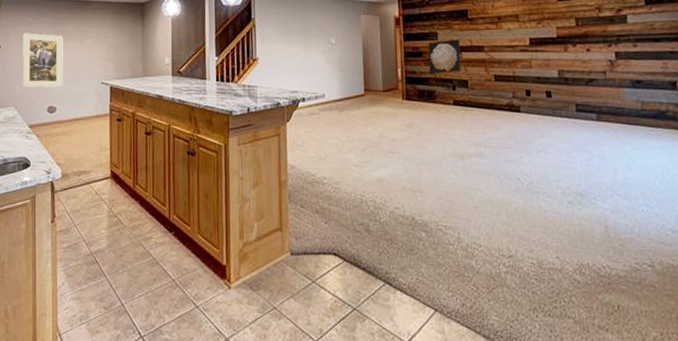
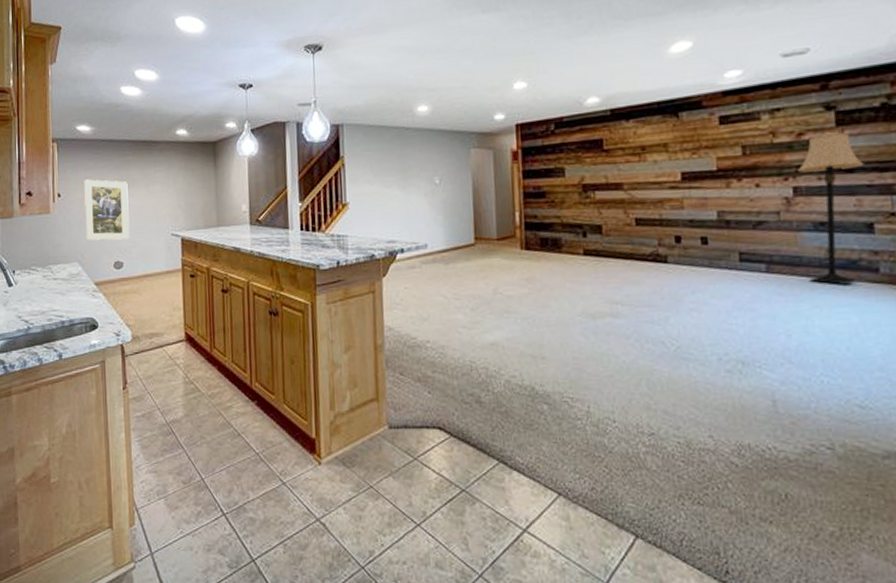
wall art: present [428,39,461,74] -> none [553,175,594,218]
lamp: none [618,10,668,130] -> present [798,133,864,284]

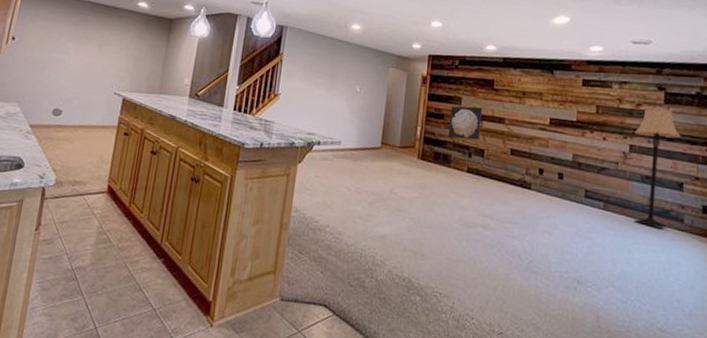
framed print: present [84,179,130,241] -> none [31,29,83,90]
wall art: none [553,175,594,218] -> present [448,106,483,140]

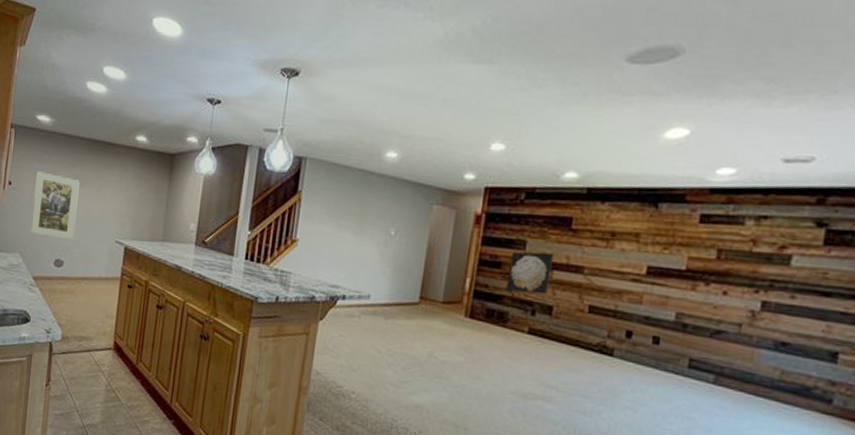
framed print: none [31,29,83,90] -> present [31,171,80,239]
lamp: present [633,108,681,228] -> none [756,252,844,410]

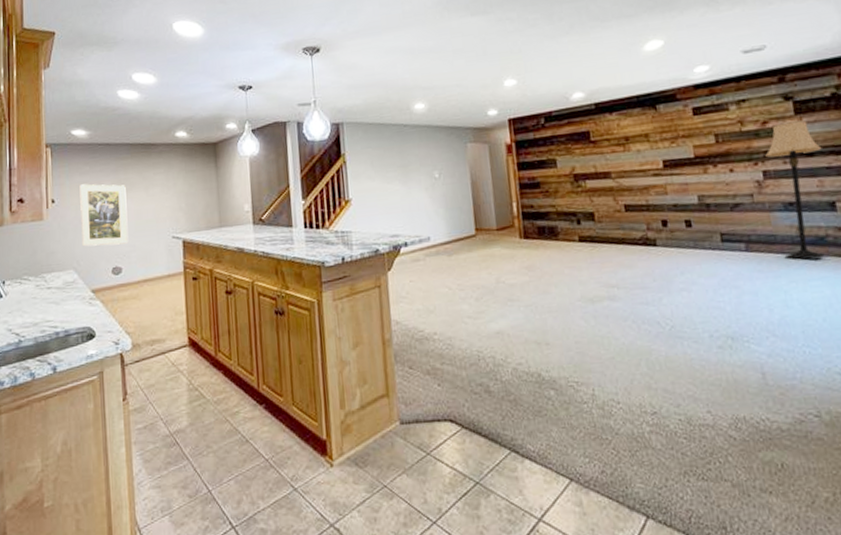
wall art: present [506,251,555,295] -> none [546,165,586,207]
lamp: none [756,252,844,410] -> present [765,120,825,260]

